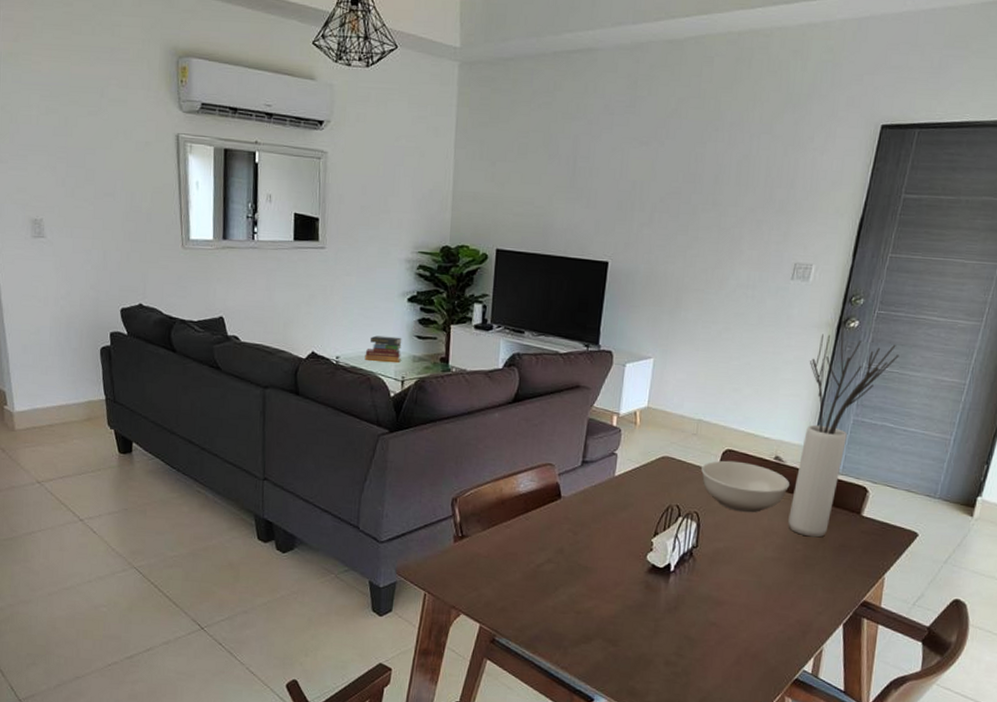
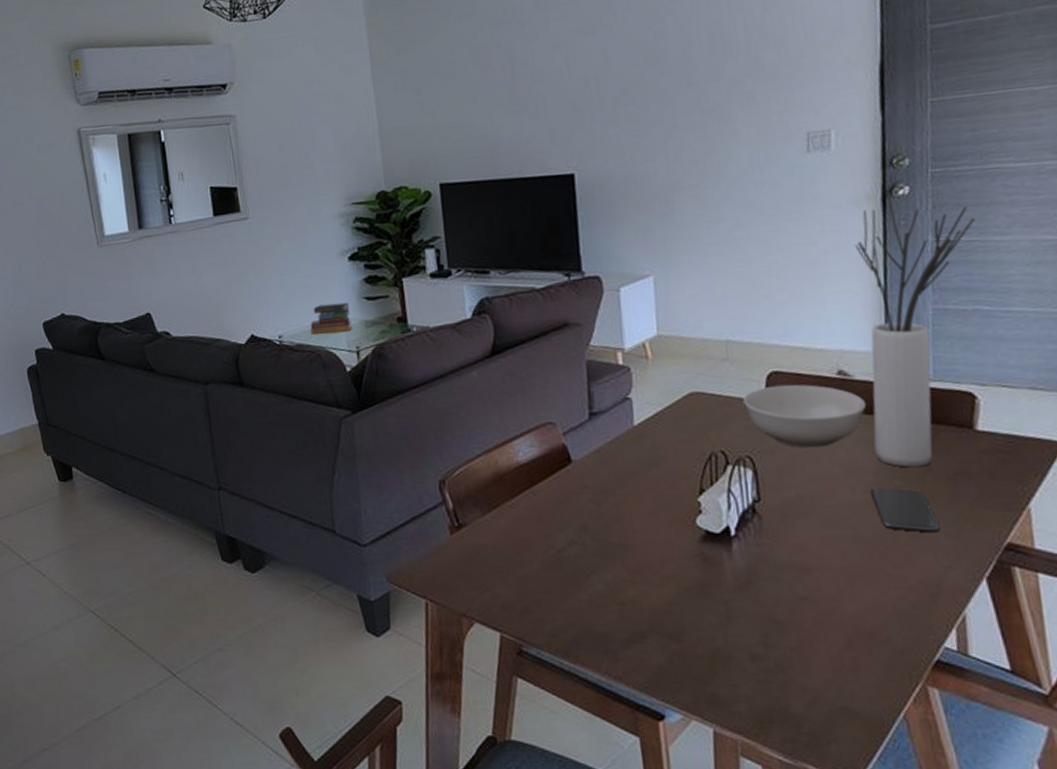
smartphone: none [777,548,821,587] -> present [870,487,940,533]

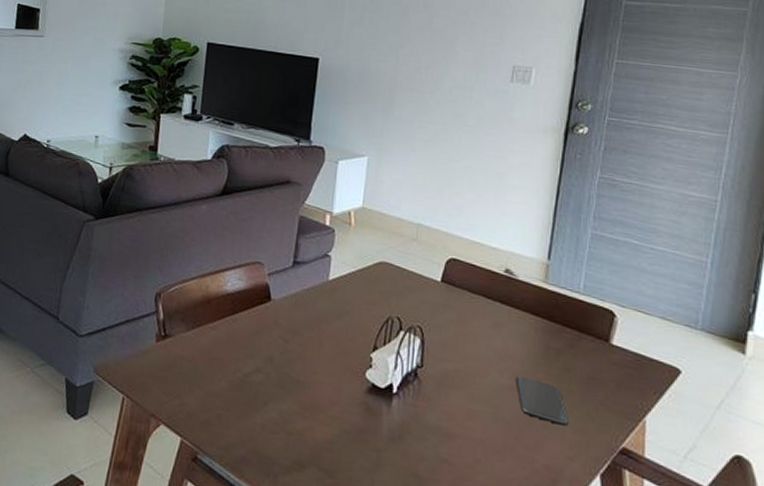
books: present [310,302,352,335] -> none [74,121,112,149]
bowl: present [743,384,867,449] -> none [423,270,525,332]
vase: present [854,196,975,468] -> none [525,132,637,366]

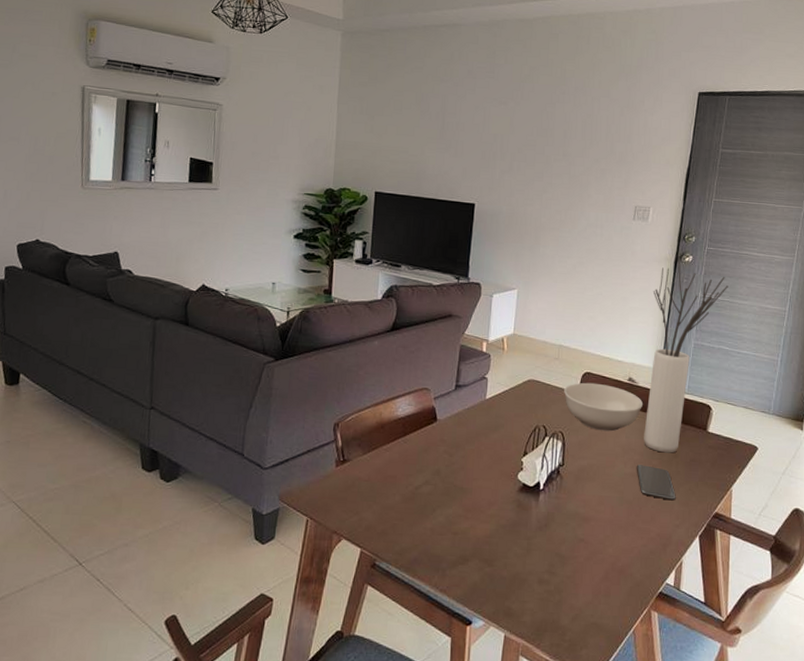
bowl: none [423,270,525,332] -> present [564,382,644,432]
vase: none [525,132,637,366] -> present [644,260,728,453]

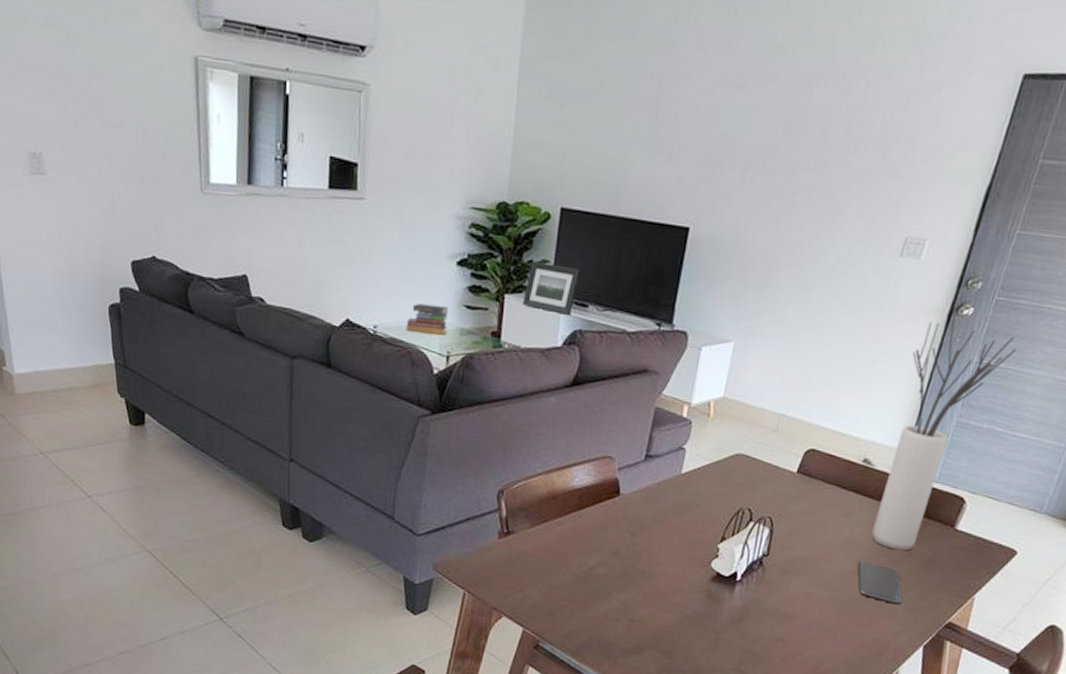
books: none [252,269,288,294] -> present [406,303,449,335]
picture frame: none [349,233,394,274] -> present [523,262,581,315]
bowl: present [564,382,644,432] -> none [778,461,879,521]

